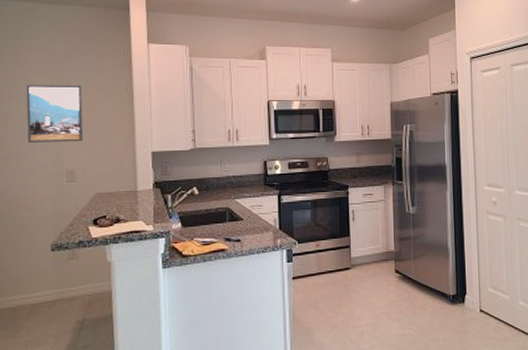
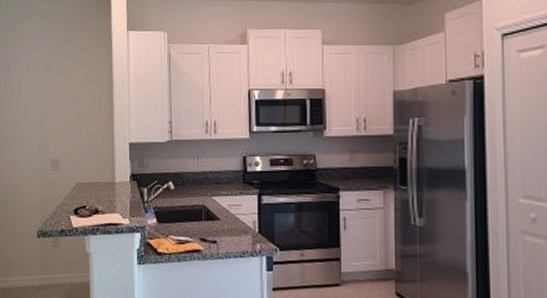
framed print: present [26,85,83,143] -> none [18,74,67,131]

